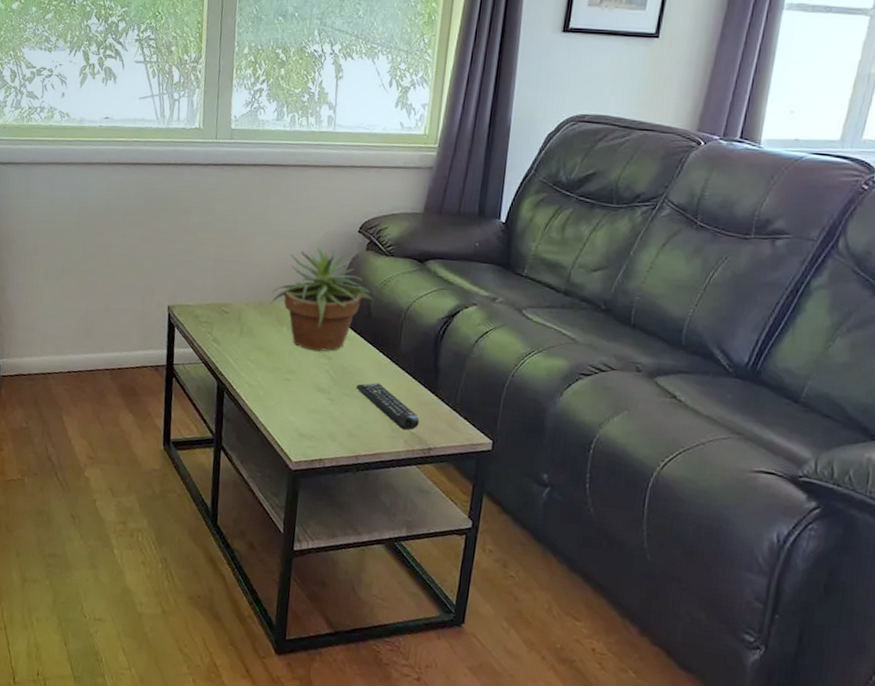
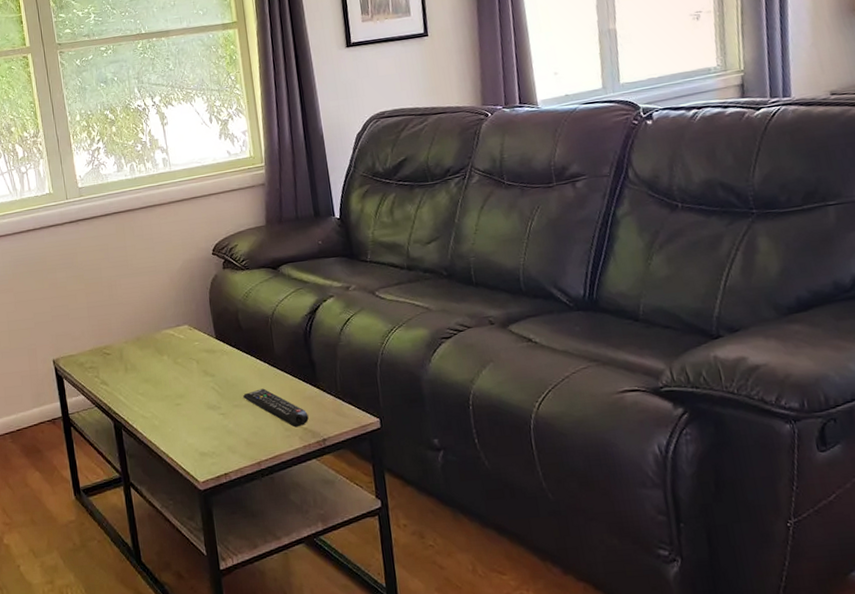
potted plant: present [269,248,374,352] -> none [146,274,241,372]

